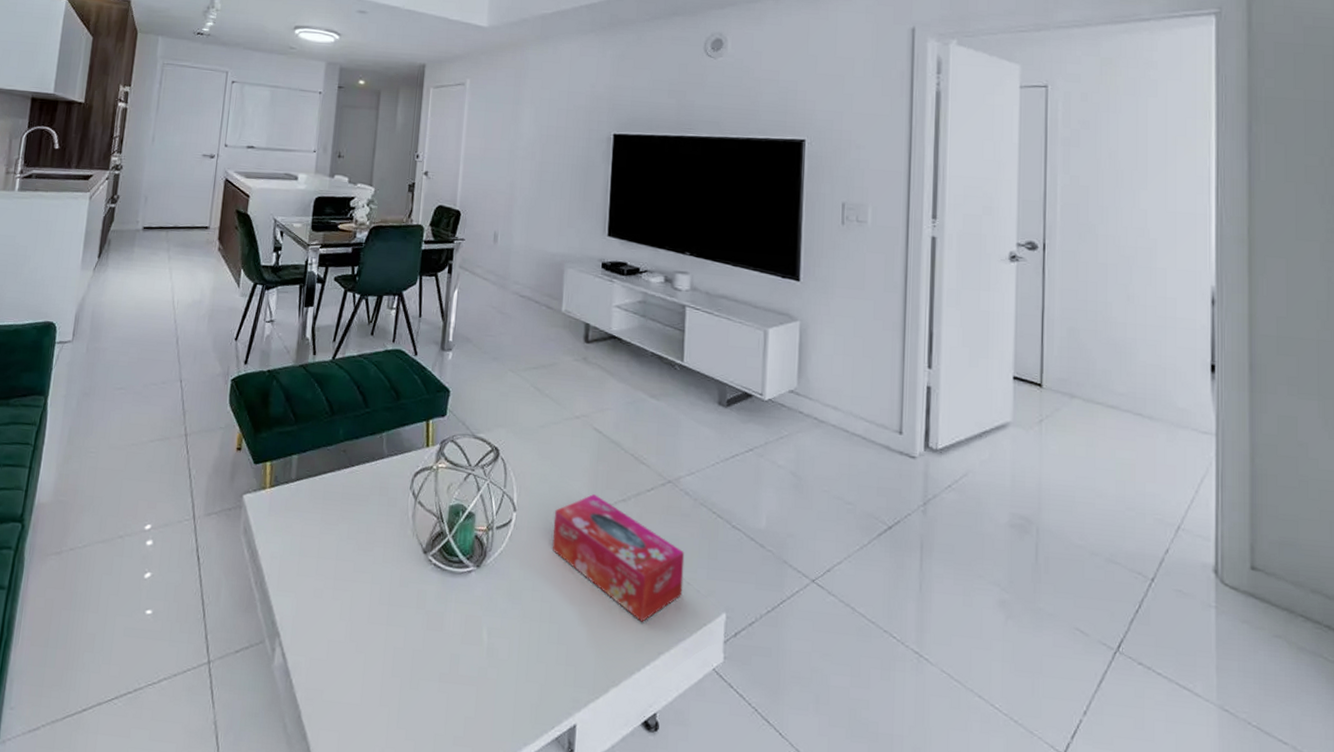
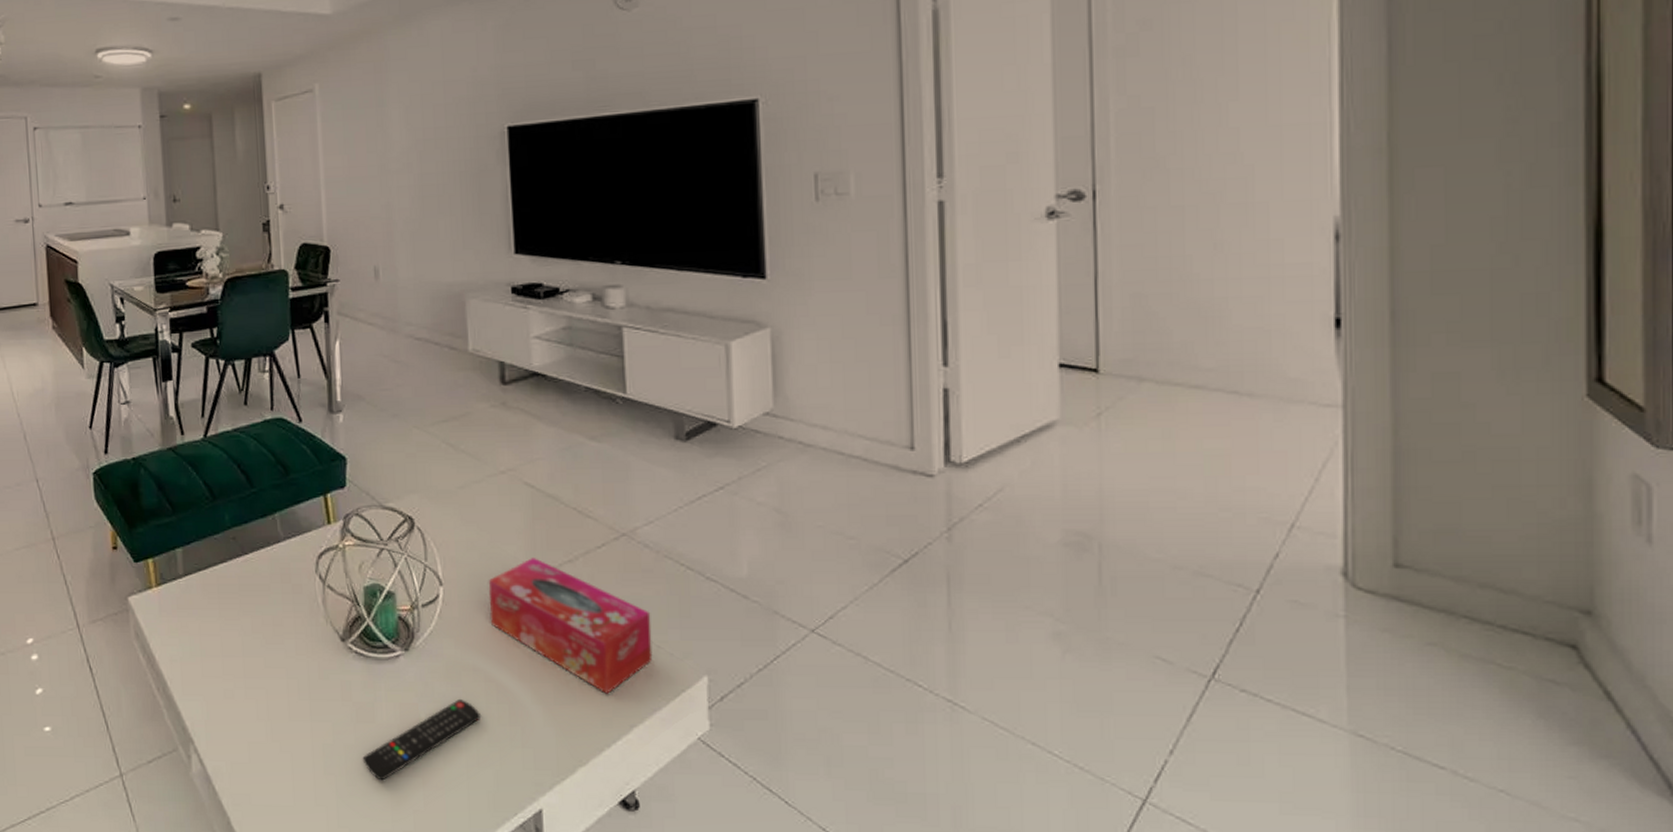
remote control: none [427,615,534,687] -> present [362,698,481,781]

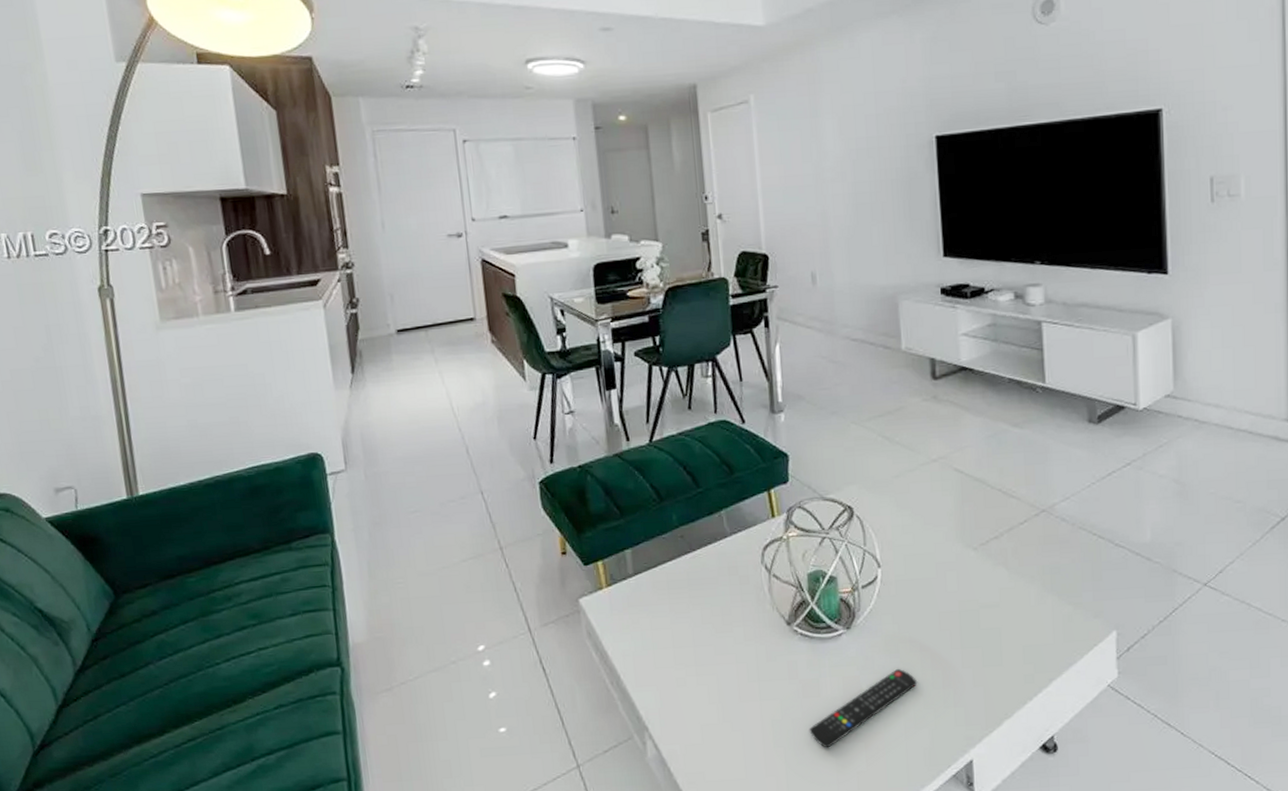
tissue box: present [488,556,653,694] -> none [922,535,1069,654]

